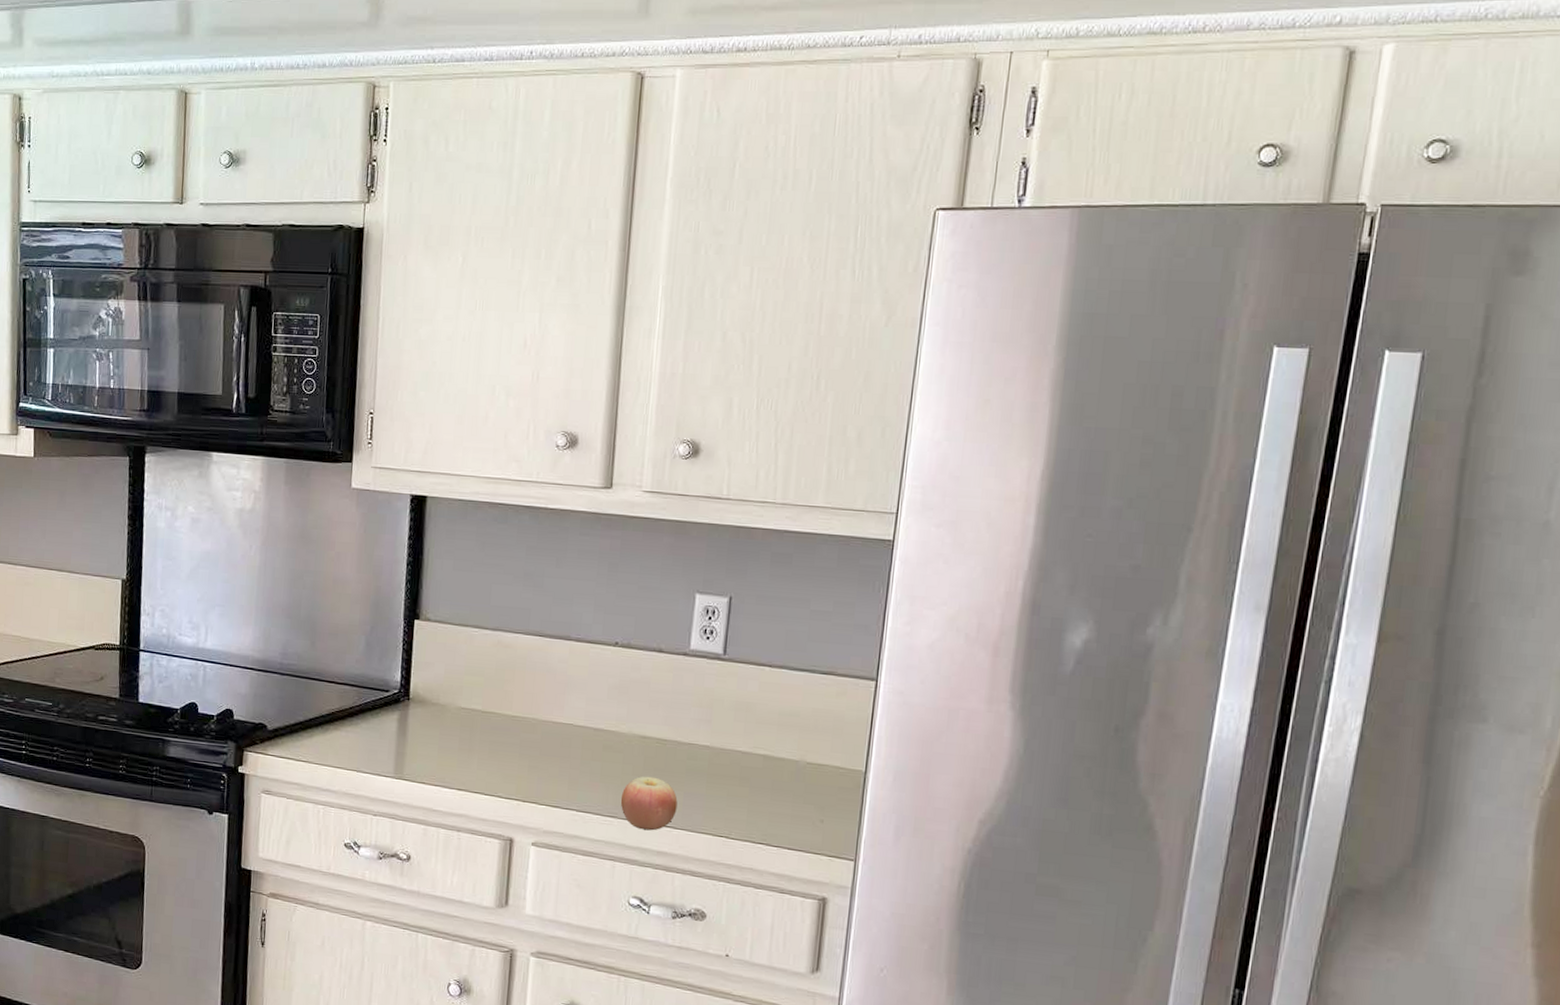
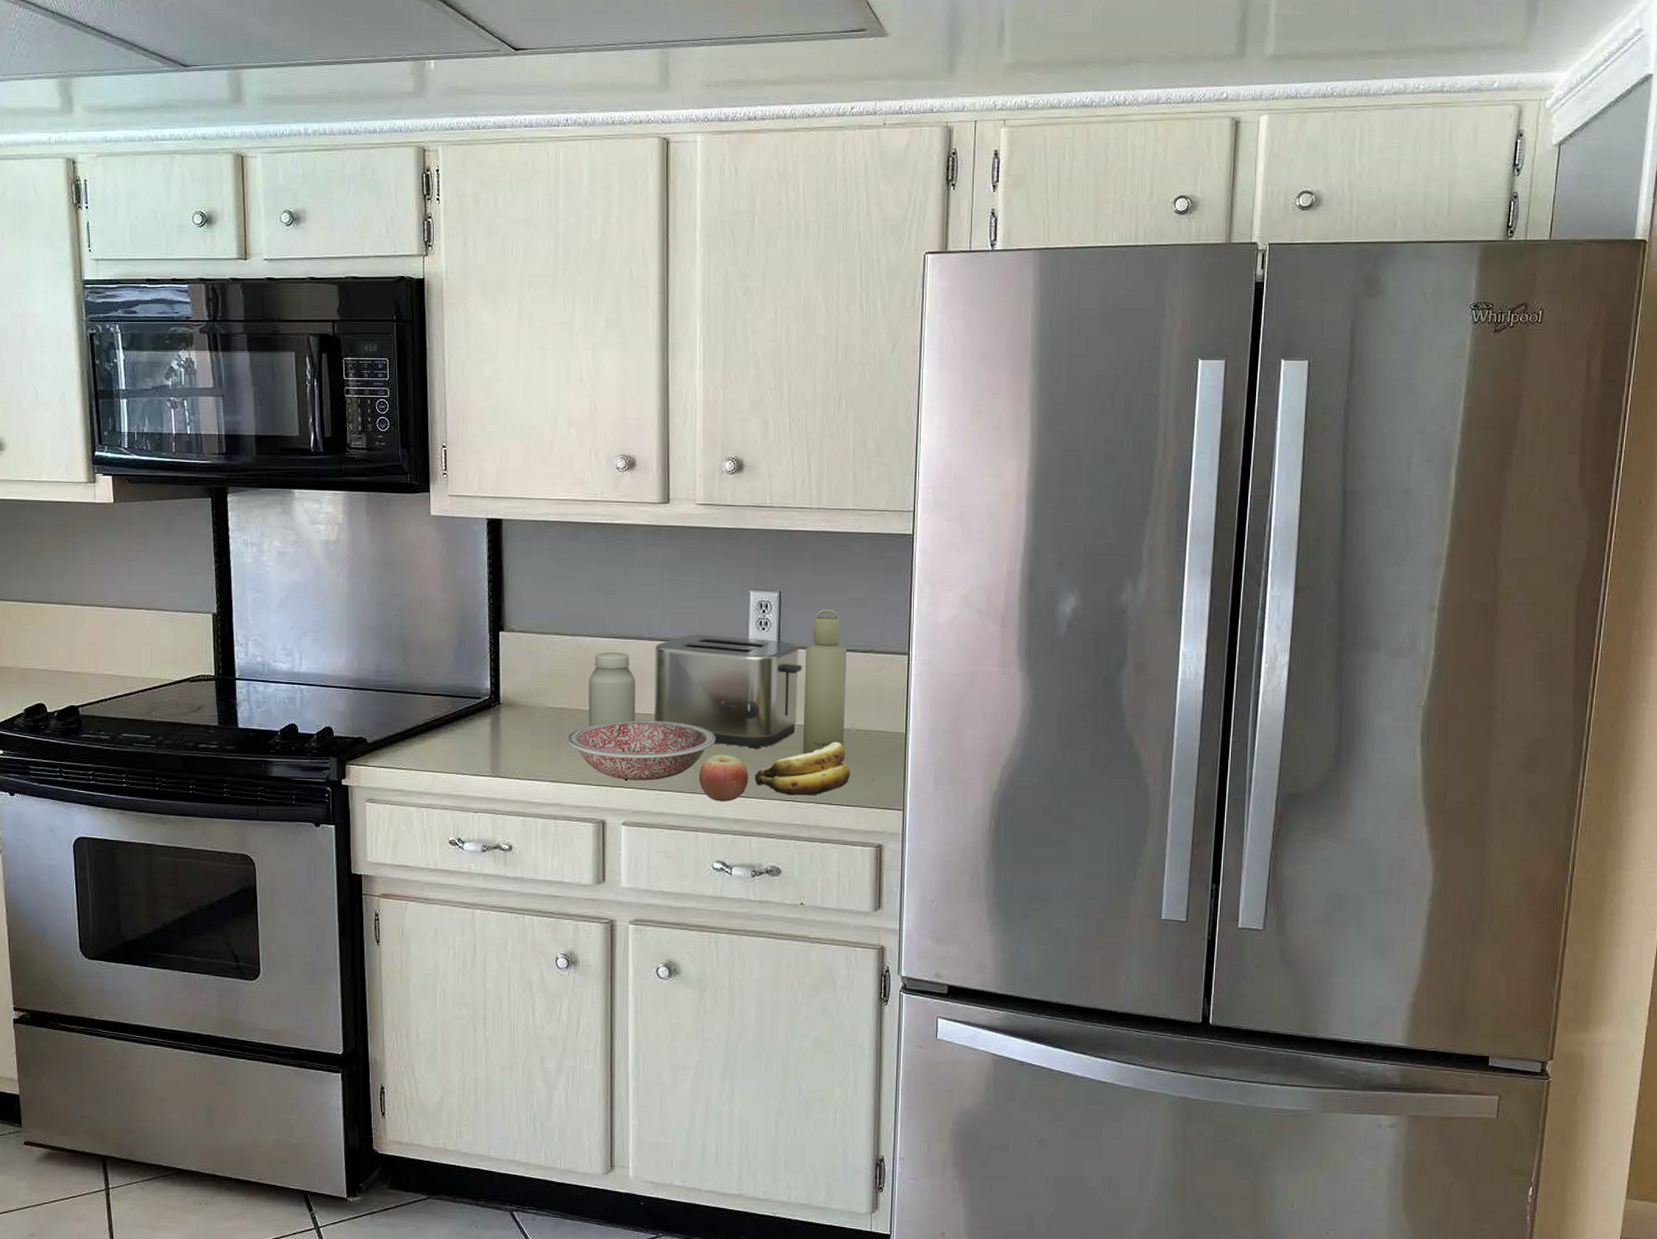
bowl: none [478,728,644,799] -> present [567,720,716,781]
jar: none [503,651,559,733] -> present [588,652,636,727]
toaster: none [576,638,749,774] -> present [655,635,802,749]
banana: none [684,773,796,834] -> present [754,741,850,796]
bottle: none [741,619,803,786] -> present [802,608,847,755]

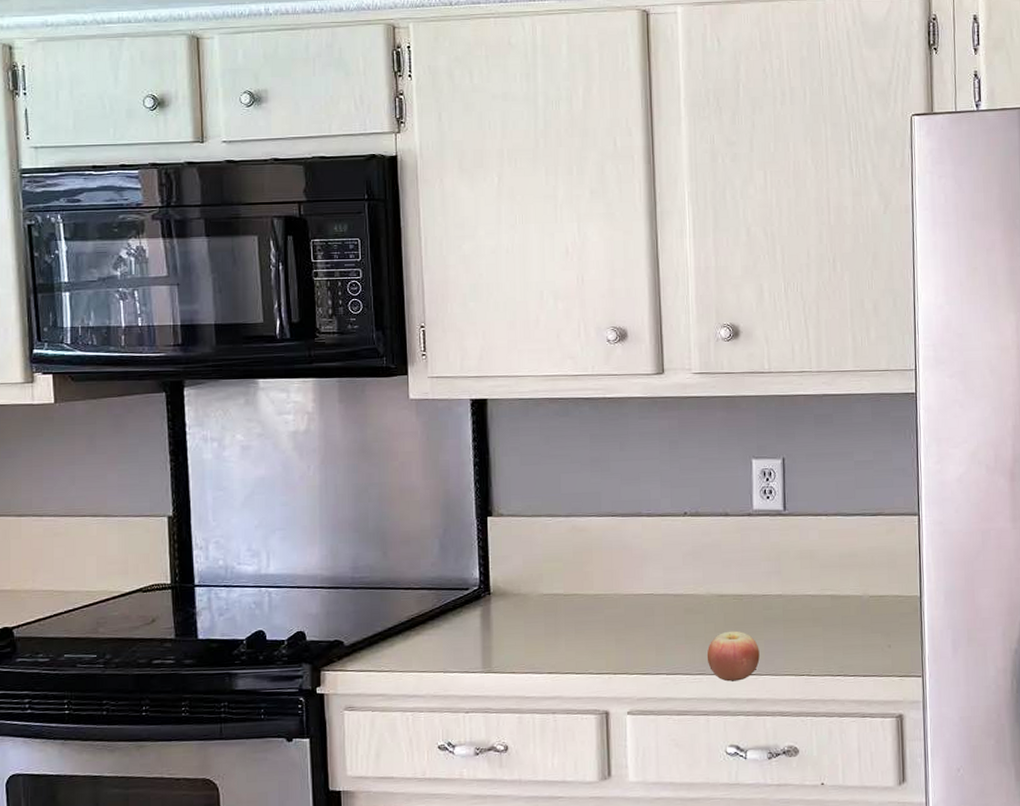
bowl: present [567,720,716,781] -> none [564,600,724,666]
jar: present [588,652,636,727] -> none [585,531,638,612]
toaster: present [655,635,802,749] -> none [655,507,810,623]
banana: present [754,741,850,796] -> none [766,609,866,670]
bottle: present [802,608,847,755] -> none [812,472,858,626]

